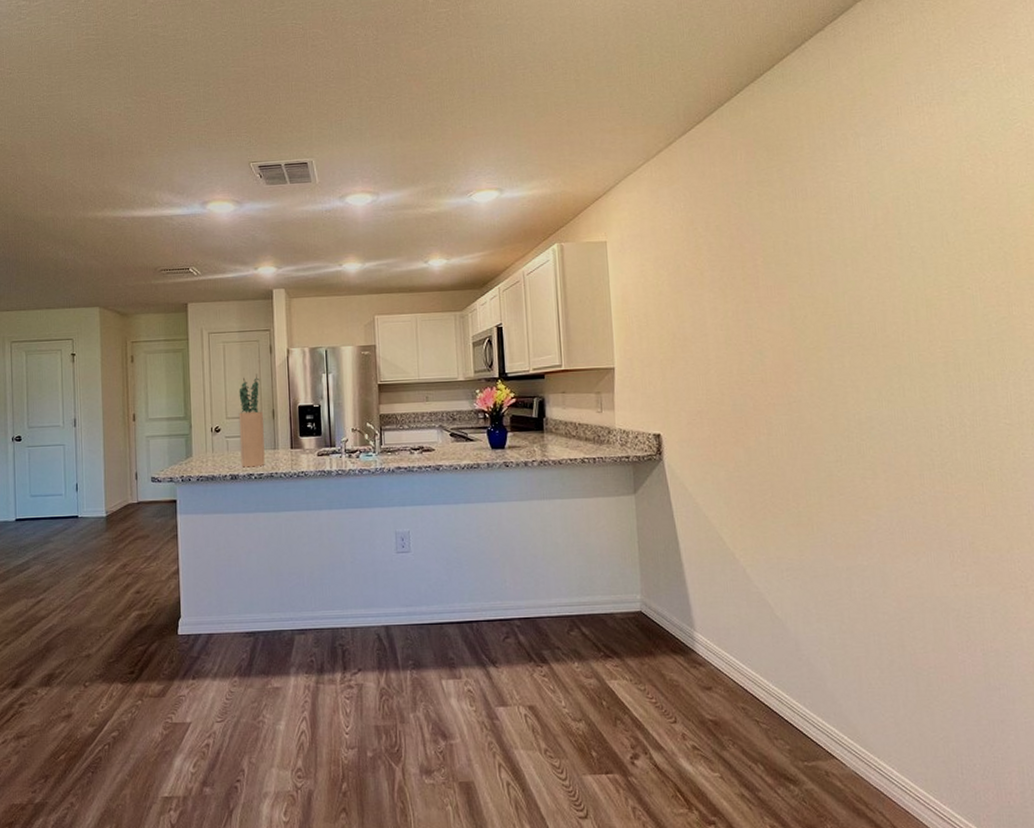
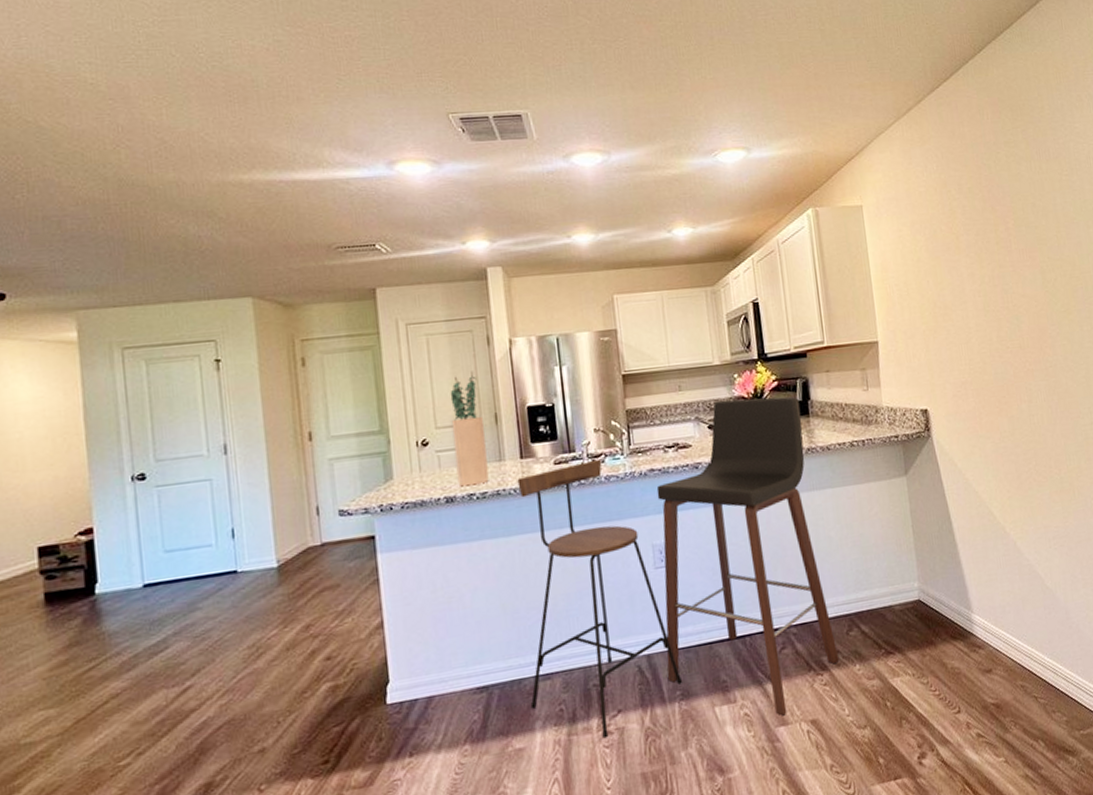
bar stool: none [287,454,414,691] -> present [517,459,682,739]
bar stool: none [402,412,559,698] -> present [656,397,840,716]

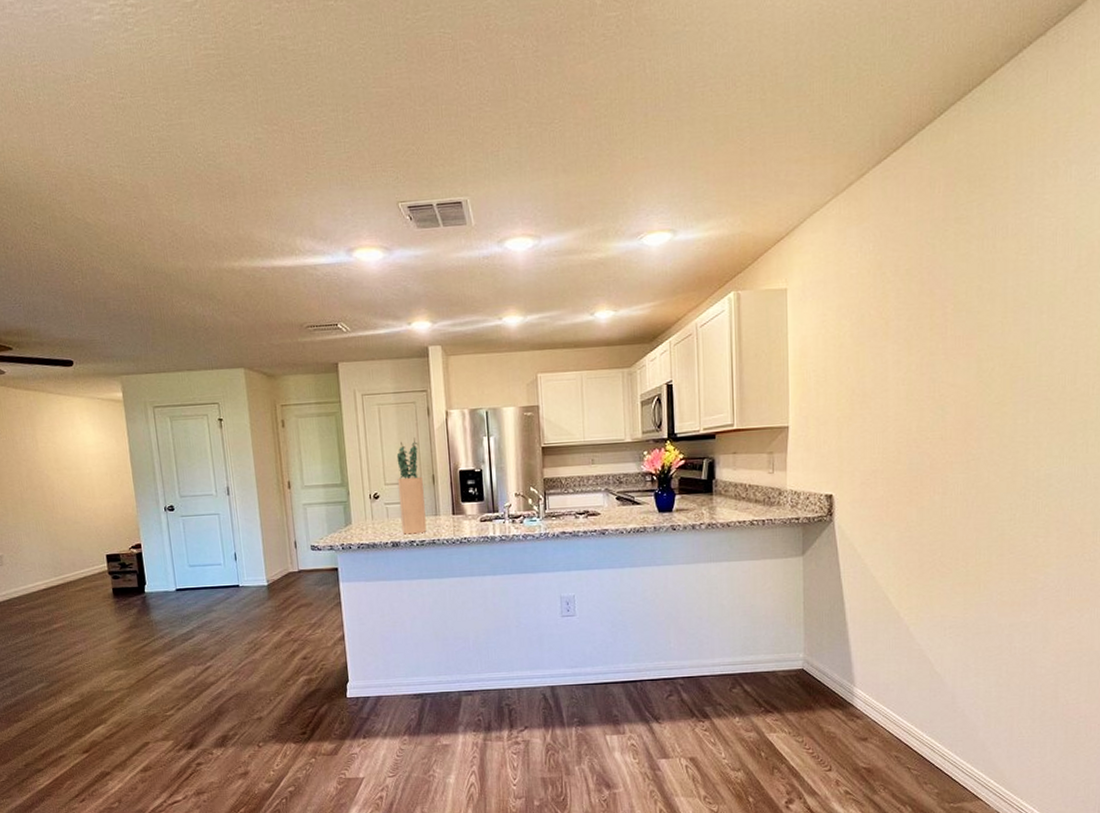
bar stool: present [517,459,682,739] -> none [449,520,579,747]
bar stool: present [656,397,840,716] -> none [567,474,721,751]

